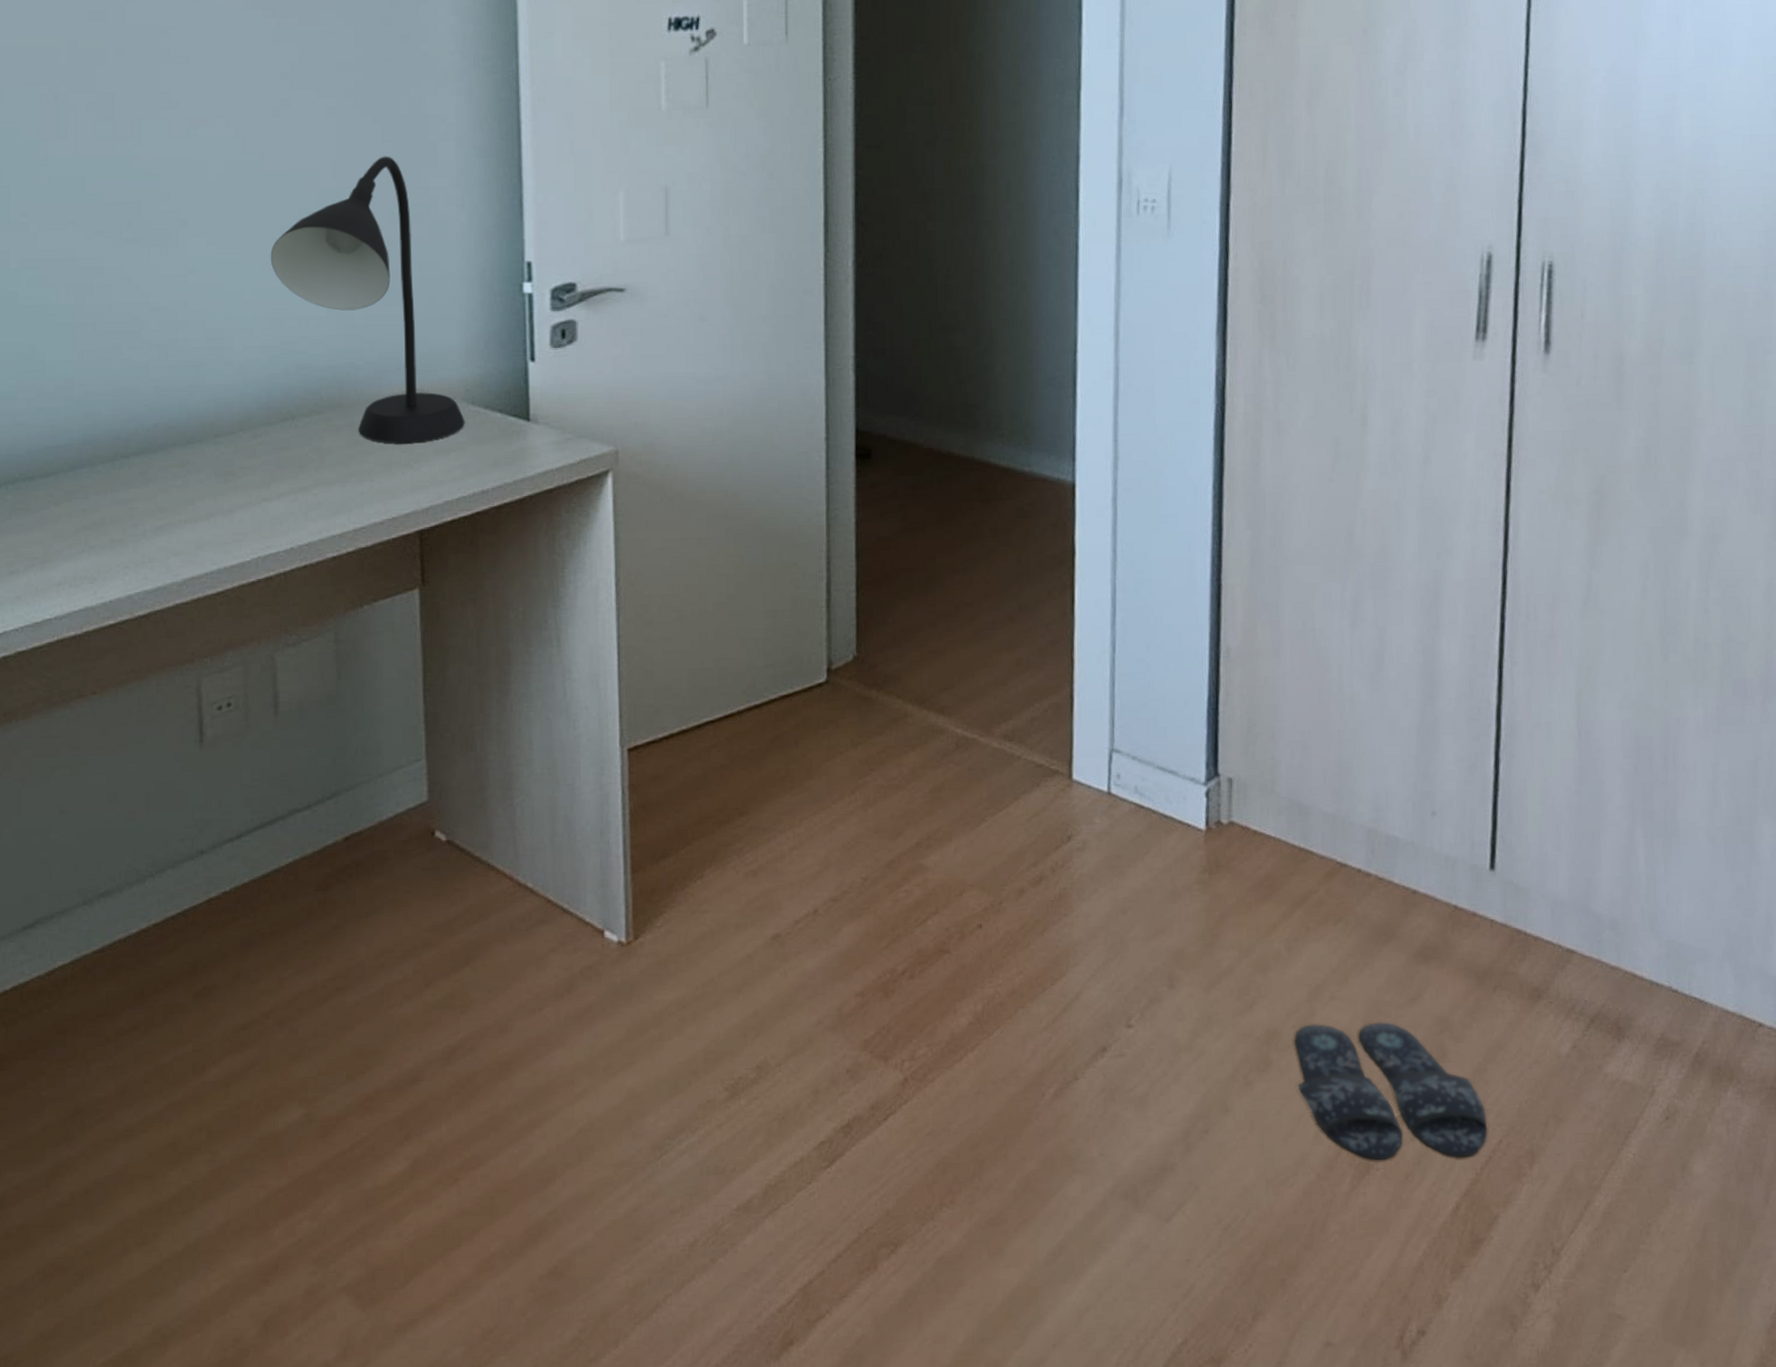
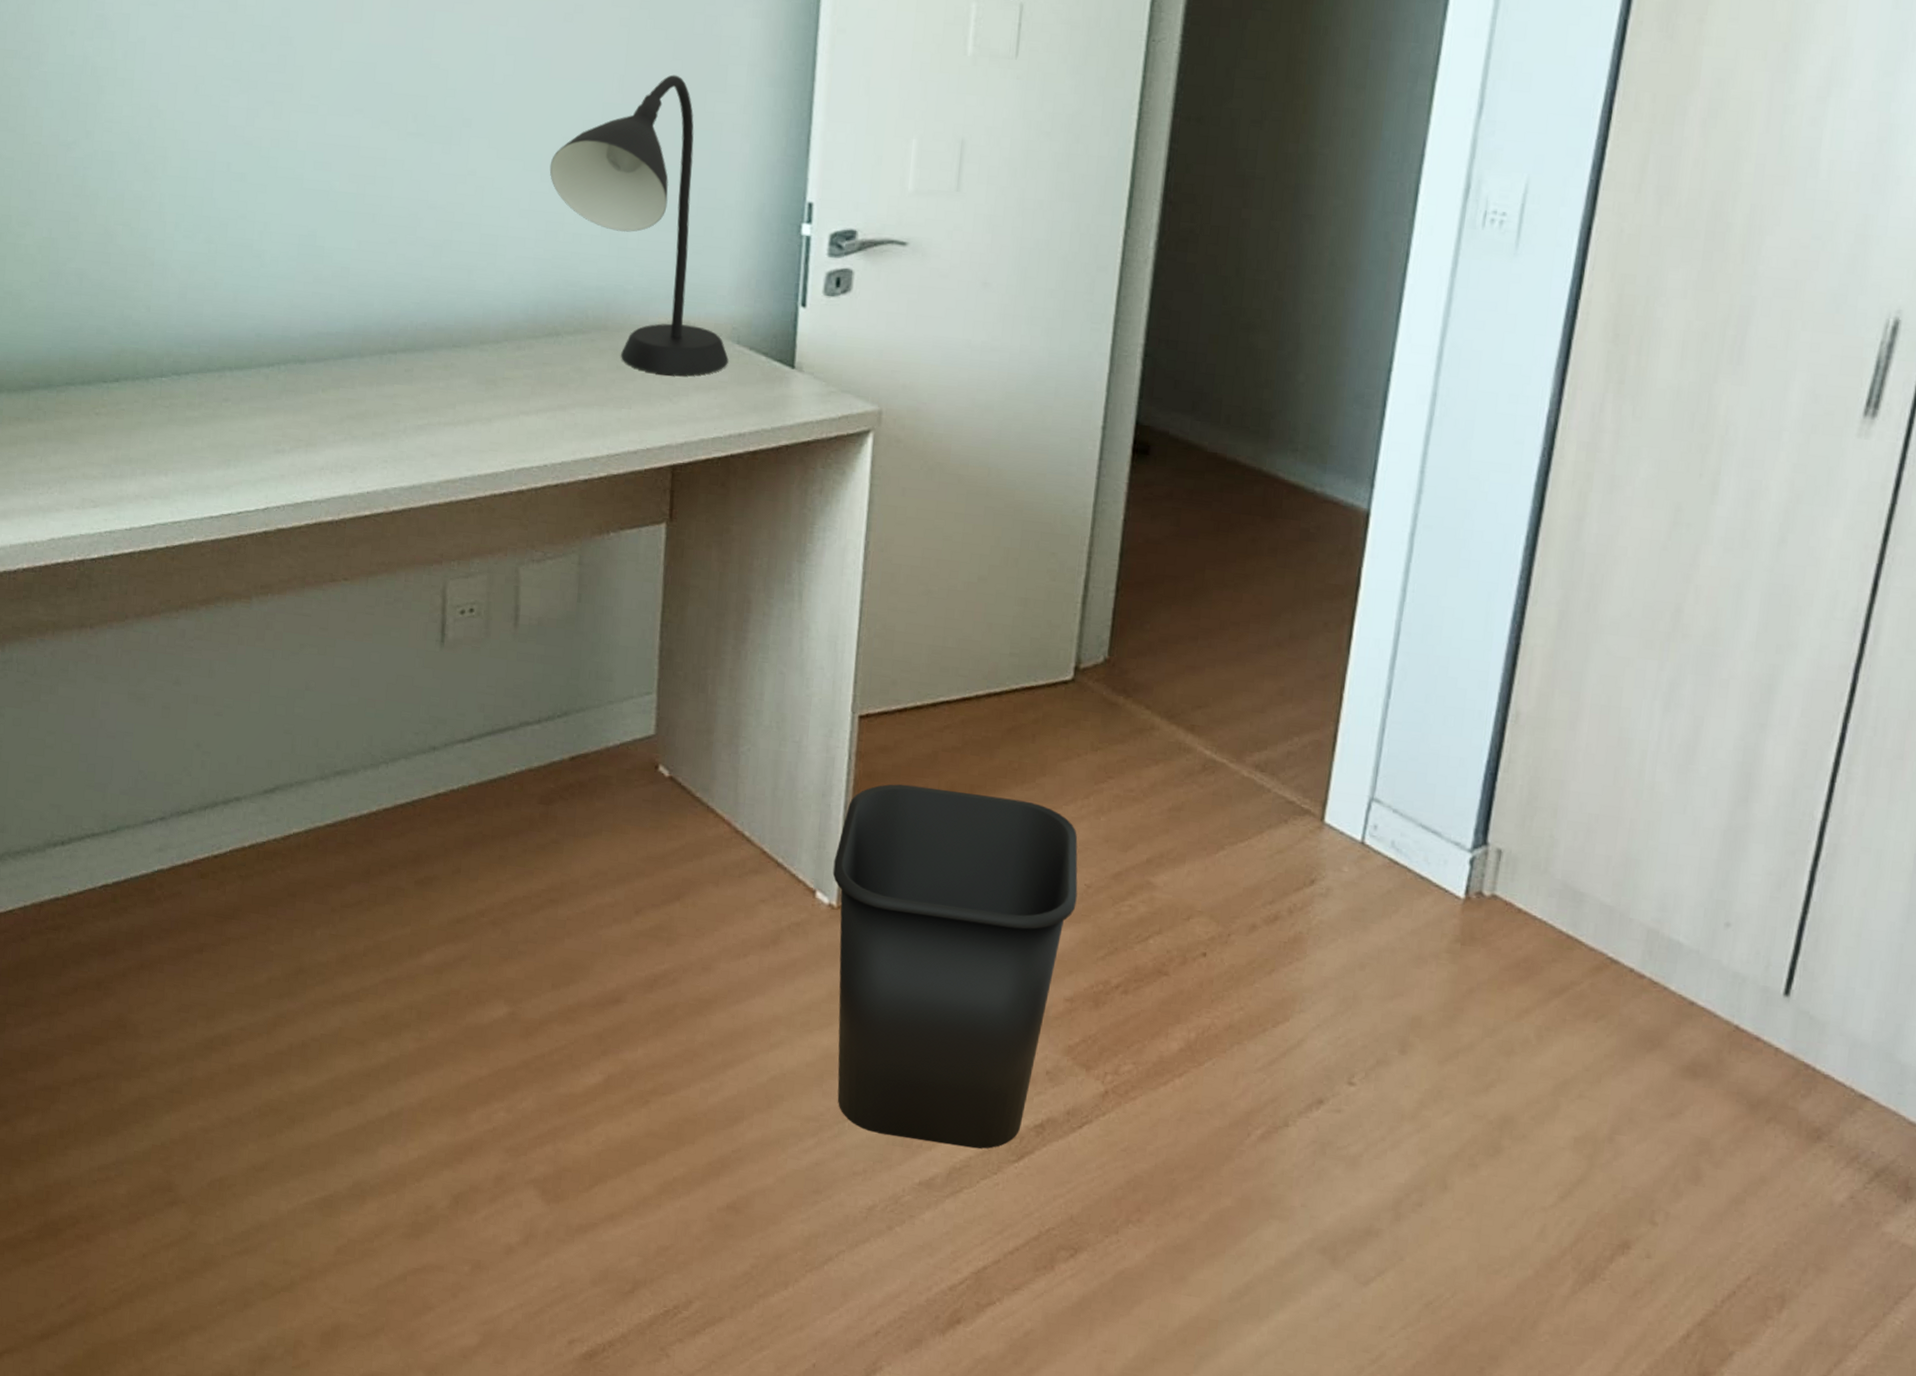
waste bin: none [618,806,856,1166] -> present [832,784,1078,1149]
slippers: present [1294,1022,1488,1161] -> none [1527,1117,1737,1288]

